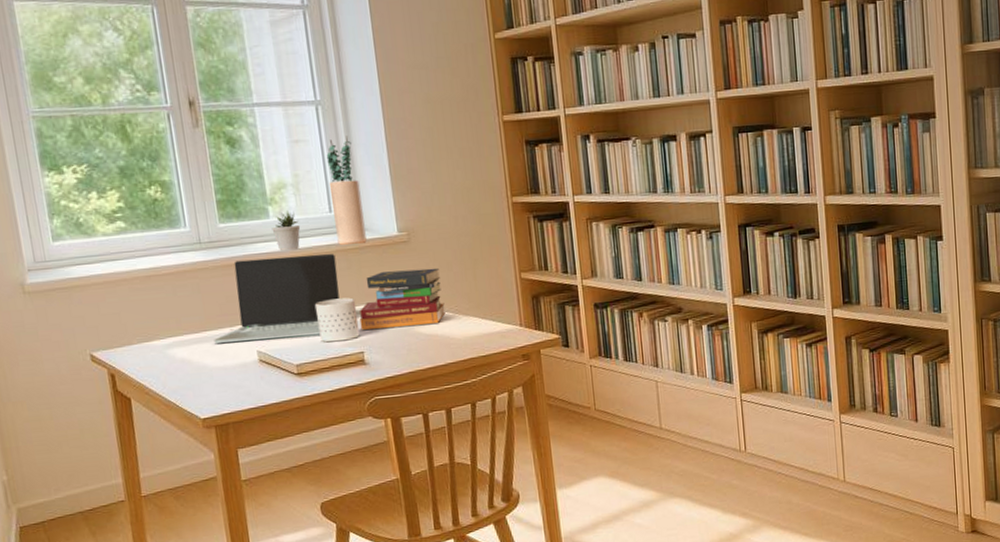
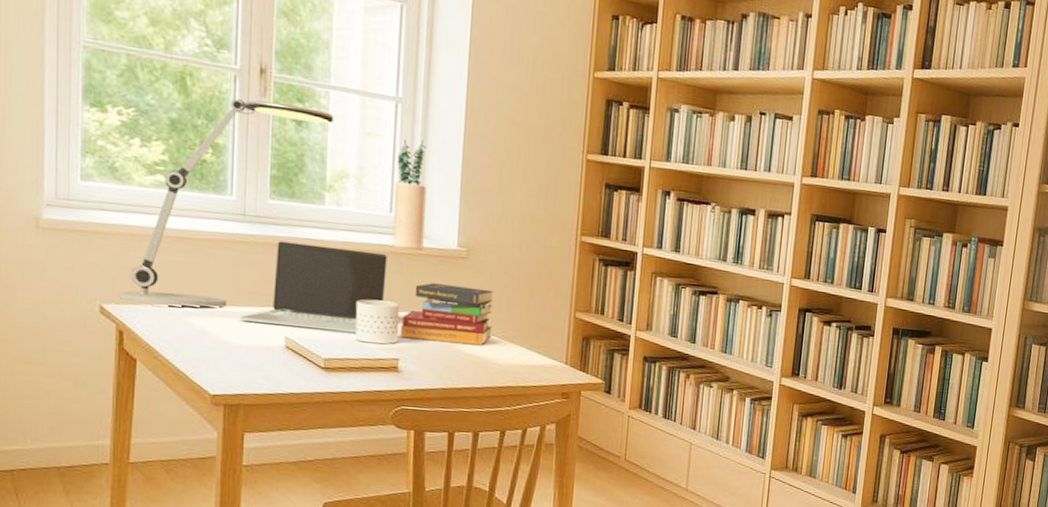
desk lamp: none [103,129,263,346] -> present [118,97,334,308]
potted plant: present [271,211,301,251] -> none [325,201,356,243]

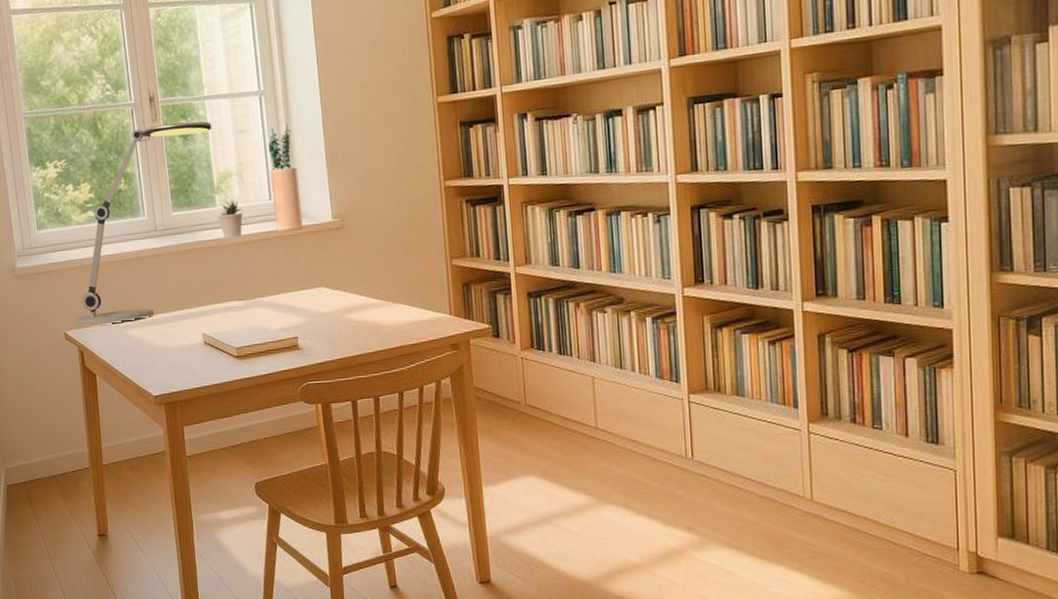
laptop: present [240,241,387,333] -> none [166,240,277,325]
potted plant: none [325,201,356,243] -> present [217,199,243,238]
mug: present [355,299,400,345] -> none [254,283,295,327]
books: present [400,283,493,345] -> none [294,254,376,315]

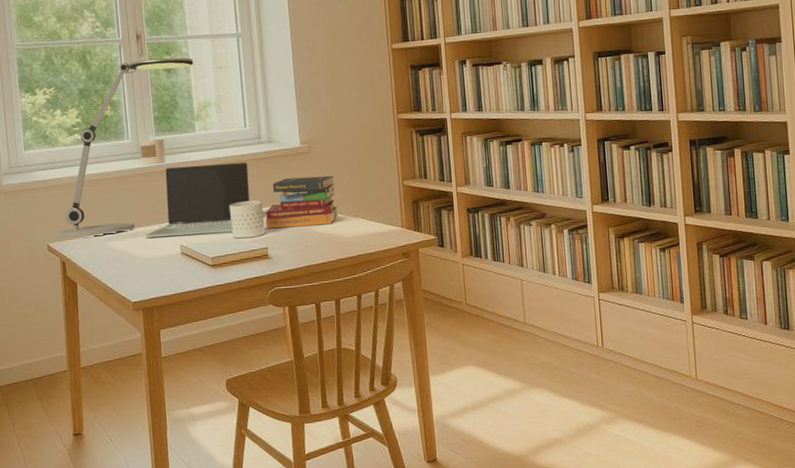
candle: none [155,211,185,244] -> present [139,135,166,165]
laptop: none [166,240,277,325] -> present [146,162,250,238]
potted plant: present [217,199,243,238] -> none [197,126,221,160]
mug: none [254,283,295,327] -> present [228,200,265,239]
vase: present [268,124,303,233] -> none [244,62,274,156]
books: none [294,254,376,315] -> present [265,175,338,228]

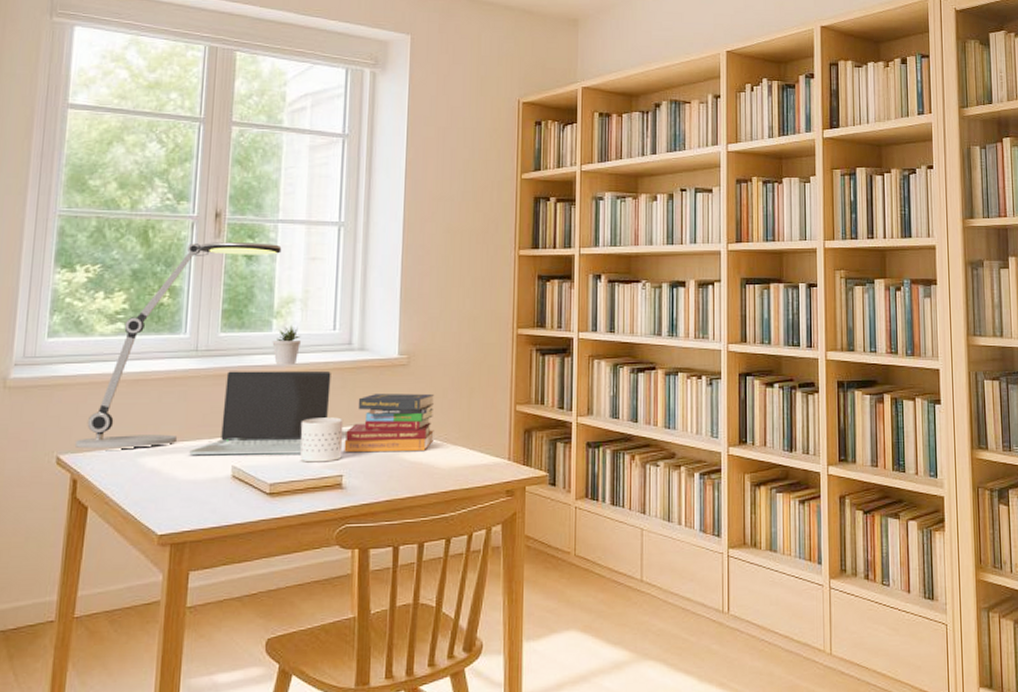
candle: present [139,135,166,165] -> none [198,331,232,366]
potted plant: none [197,126,221,160] -> present [272,325,302,365]

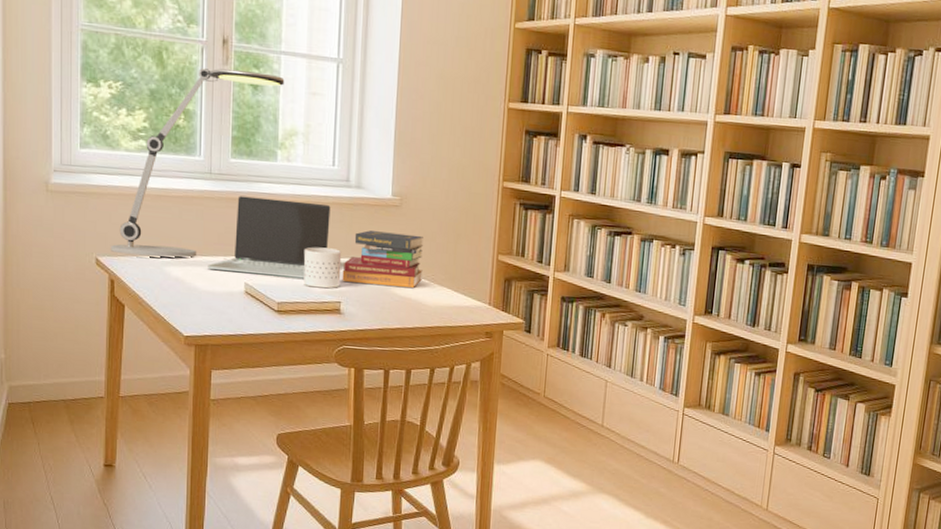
potted plant: present [272,325,302,365] -> none [277,157,304,196]

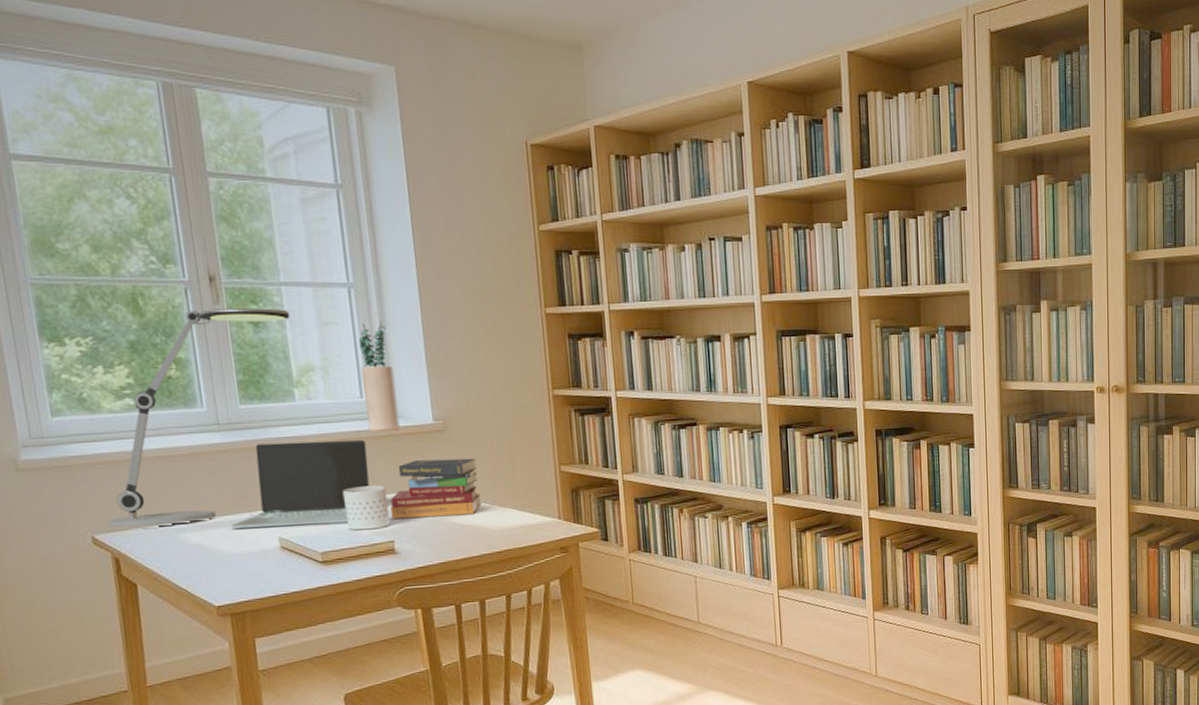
vase: none [335,96,365,202] -> present [358,320,400,433]

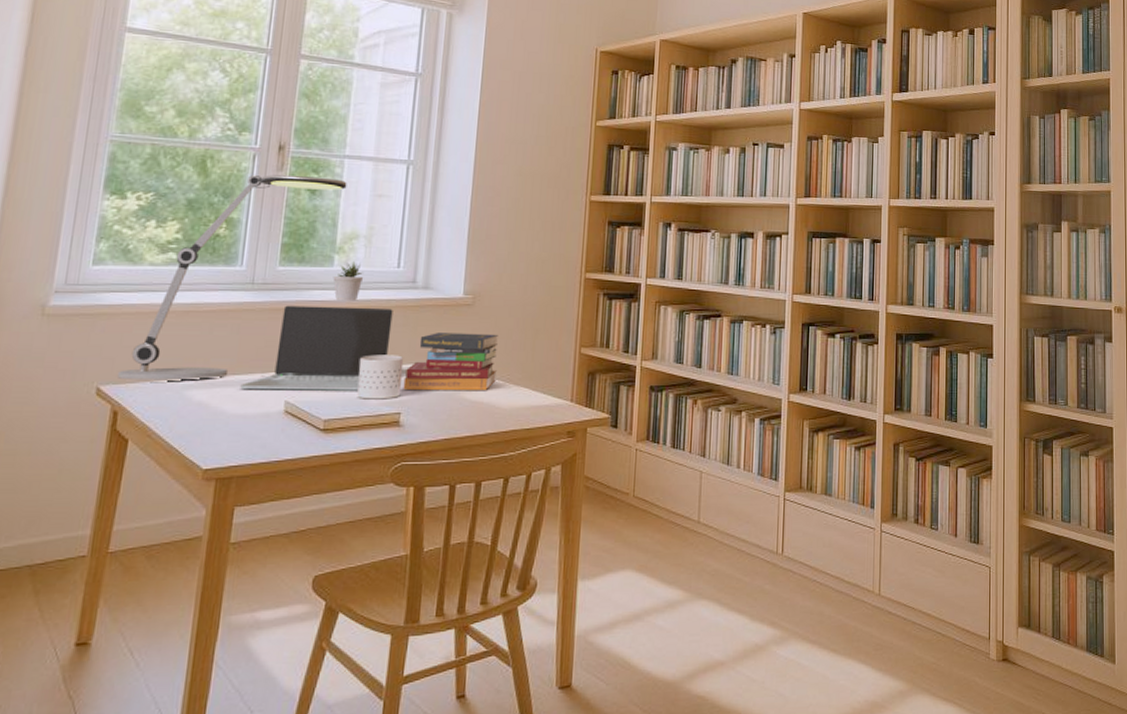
potted plant: none [297,394,329,436] -> present [333,261,364,301]
vase: present [358,320,400,433] -> none [399,196,435,303]

